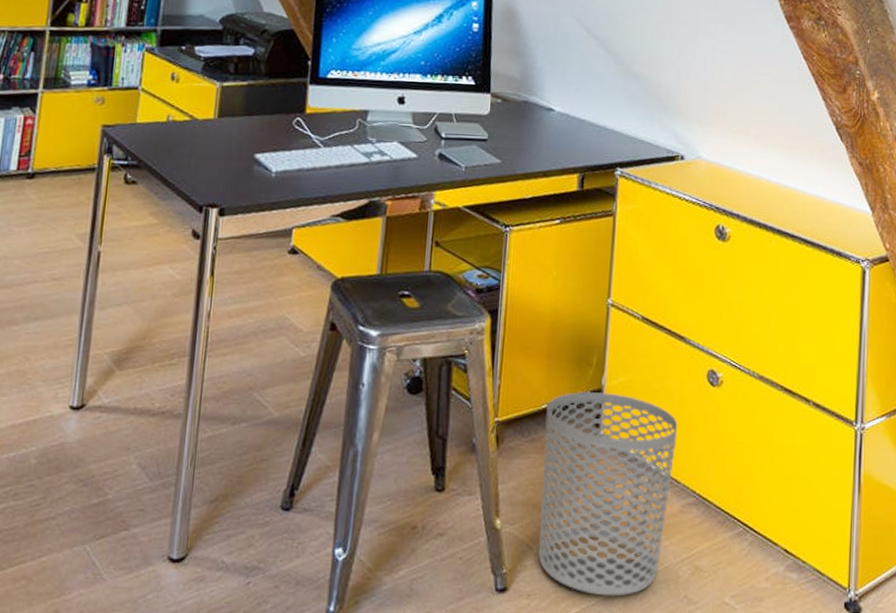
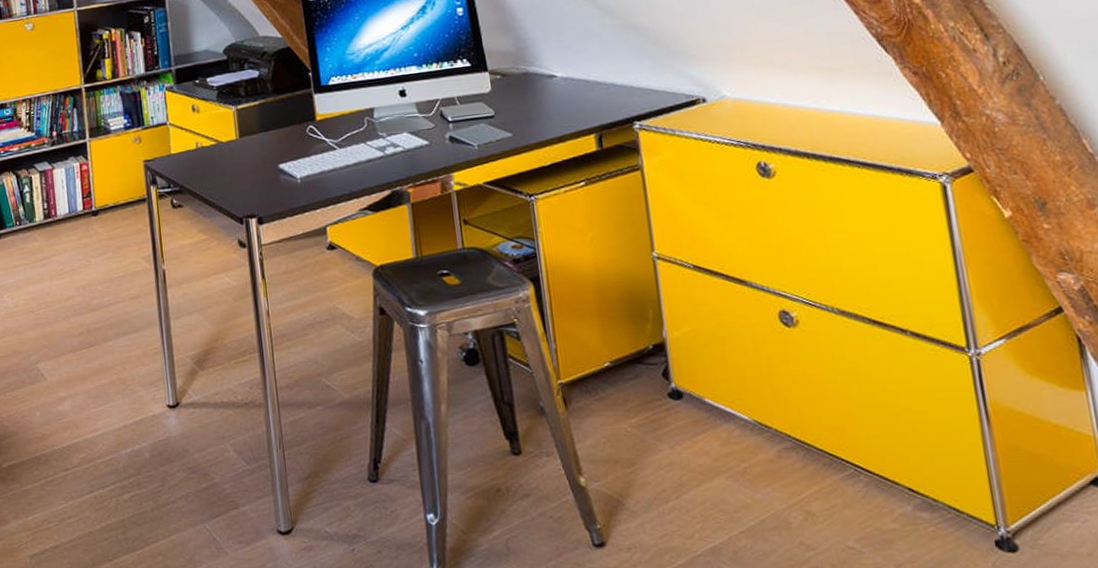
waste bin: present [538,391,678,597] -> none [609,345,765,546]

